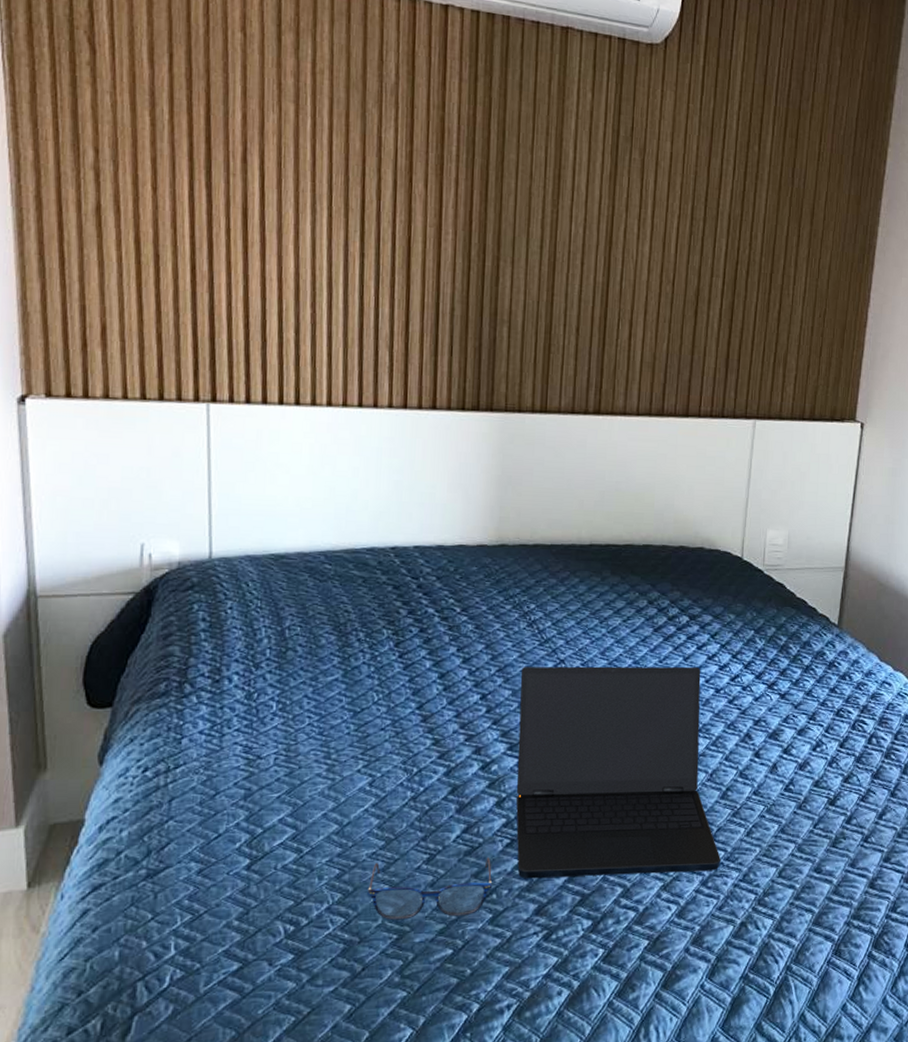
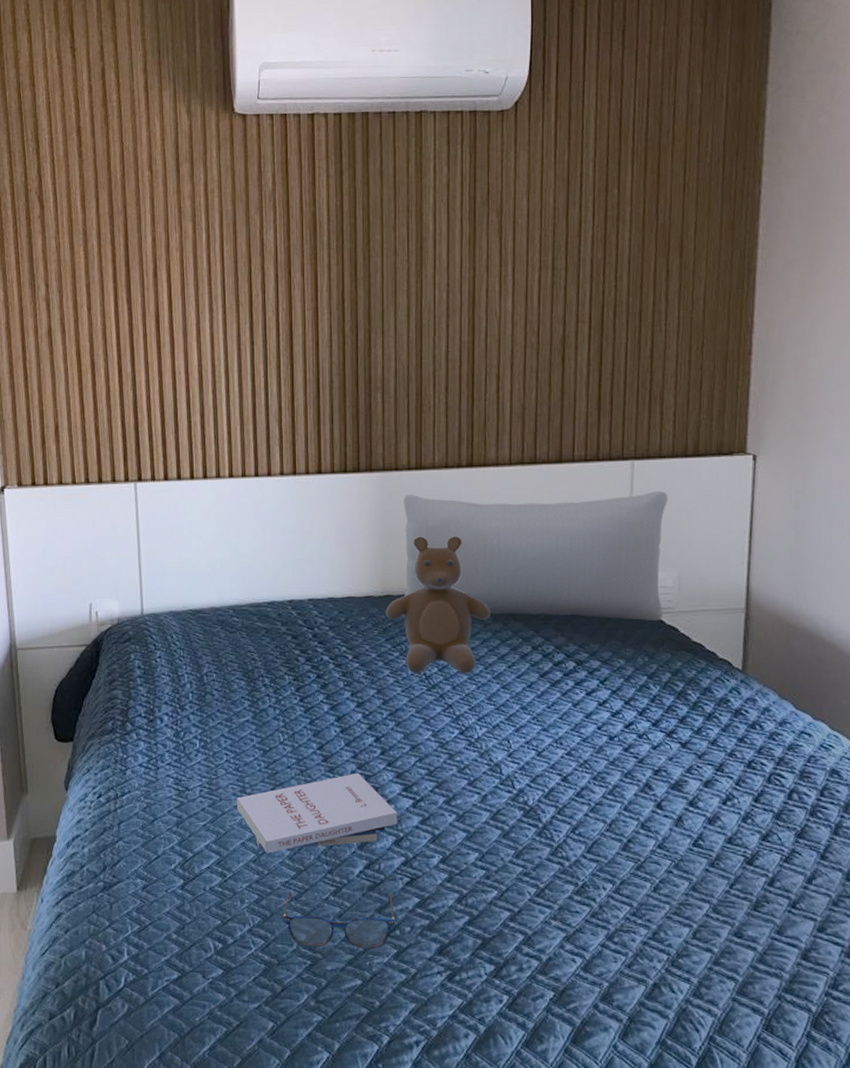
books: none [318,732,501,824] -> present [236,772,398,854]
teddy bear: none [499,483,609,628] -> present [386,536,490,674]
laptop: present [516,666,721,879] -> none [411,711,626,925]
pillow: none [517,439,784,577] -> present [402,491,667,621]

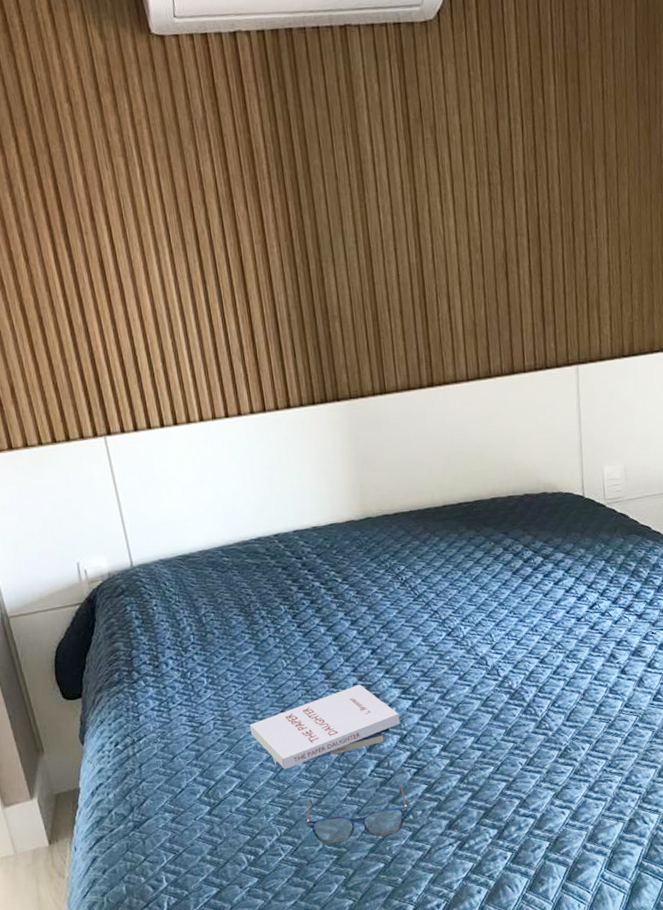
teddy bear: present [386,536,490,674] -> none [367,454,463,587]
pillow: present [402,491,667,621] -> none [372,391,614,537]

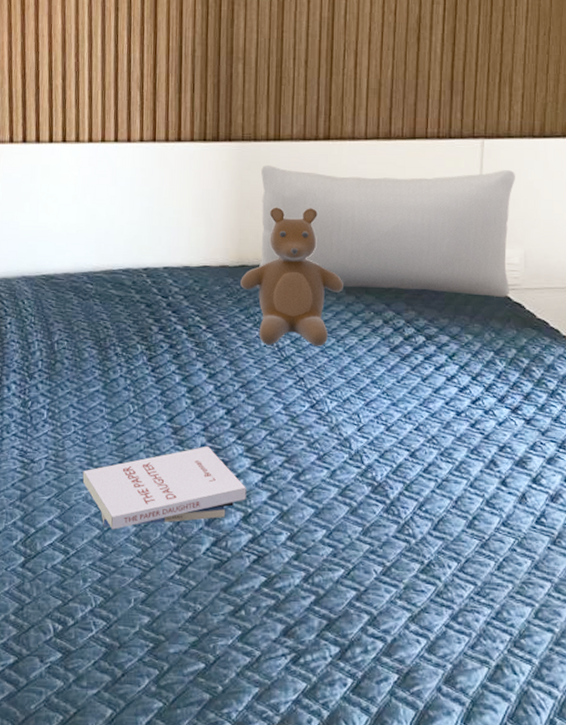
glasses: present [306,785,408,844] -> none [126,569,241,631]
teddy bear: none [367,454,463,587] -> present [240,207,343,347]
pillow: none [372,391,614,537] -> present [256,165,515,297]

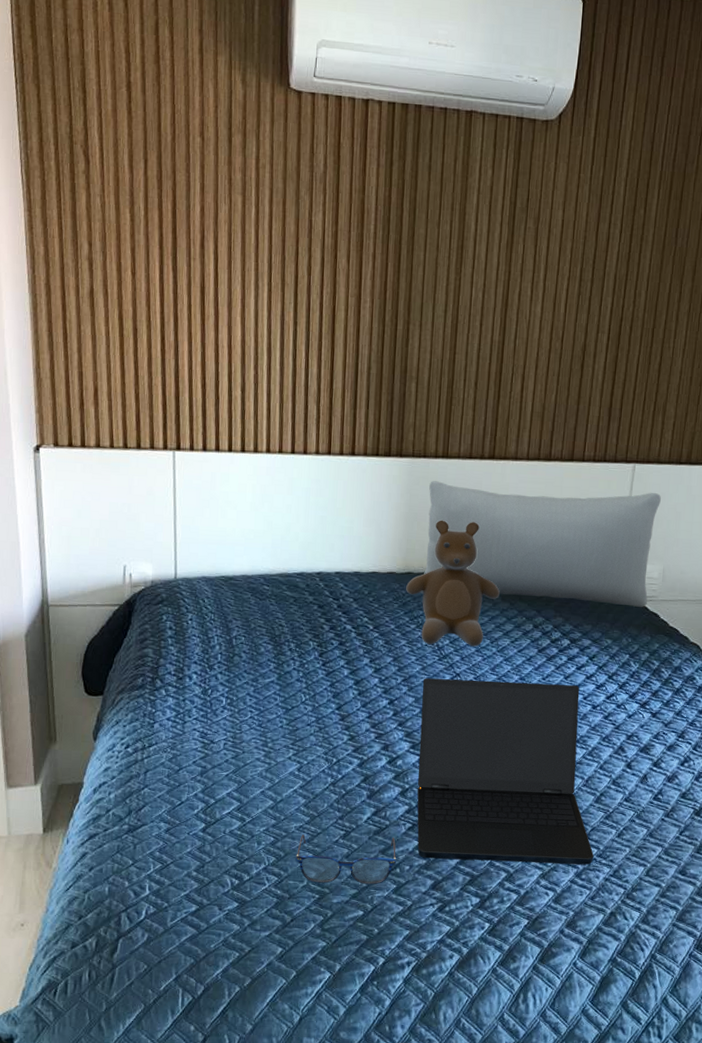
books: present [82,446,247,530] -> none [258,731,405,801]
glasses: none [126,569,241,631] -> present [295,834,397,885]
laptop: none [261,383,470,605] -> present [417,678,594,865]

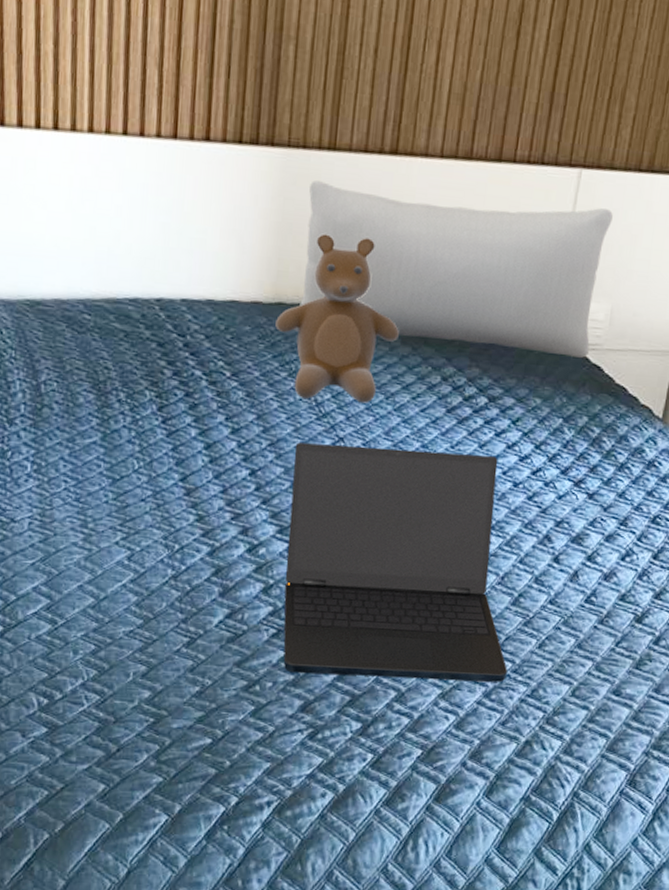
glasses: present [295,834,397,885] -> none [124,641,256,706]

